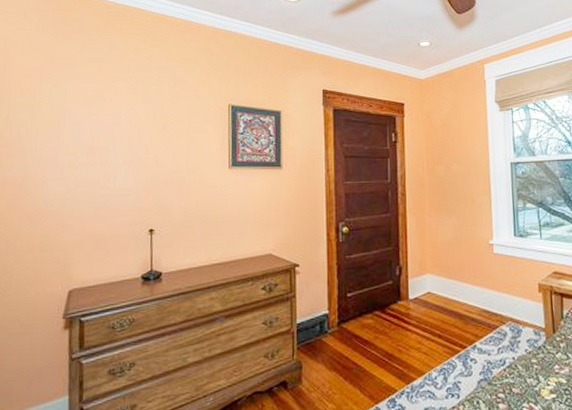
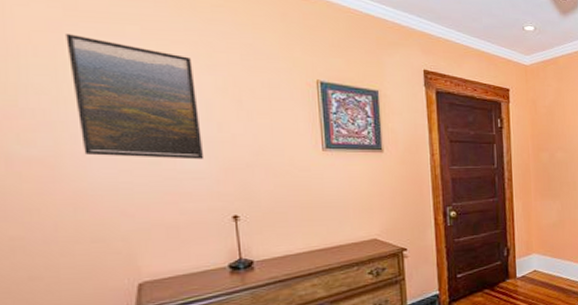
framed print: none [43,78,132,179] -> present [66,34,205,160]

